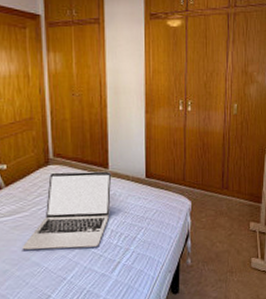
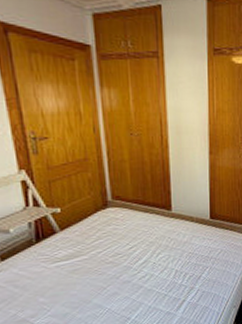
laptop: present [22,171,112,250] -> none [82,213,175,293]

